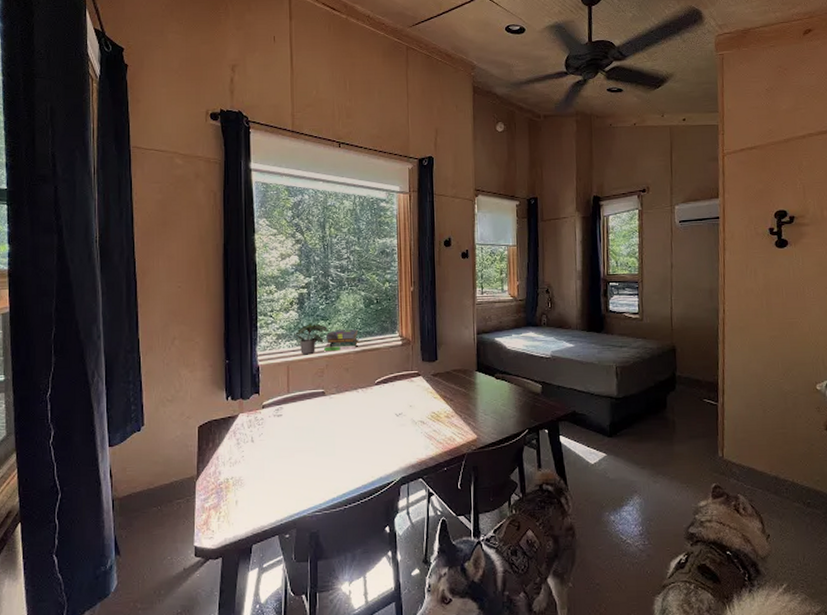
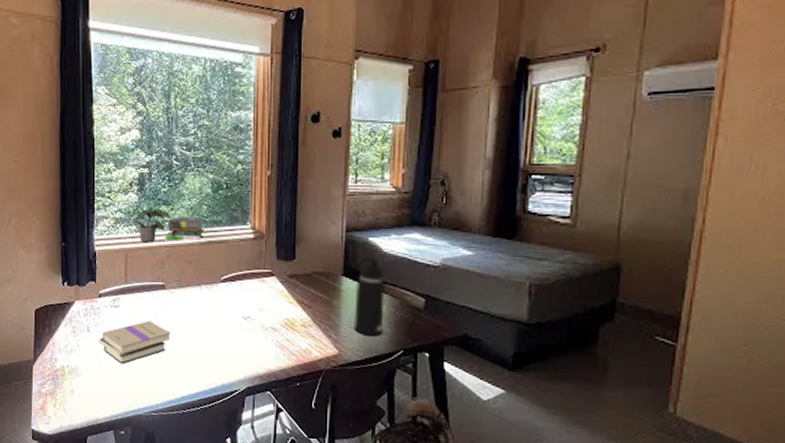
books: none [263,426,331,470] -> present [99,321,171,364]
water bottle: none [487,354,511,420] -> present [354,257,385,336]

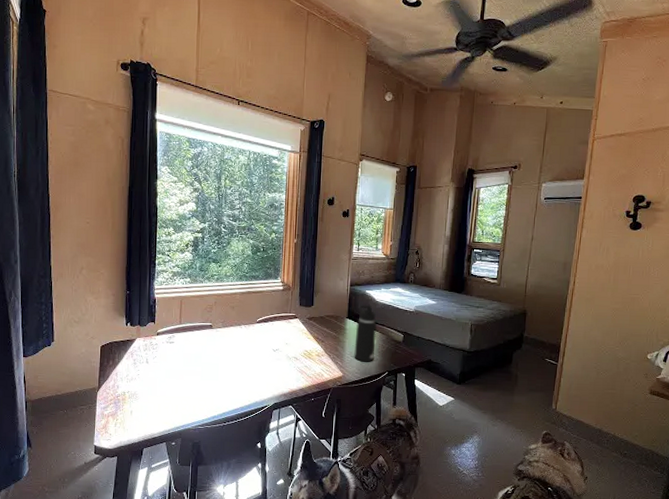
books: present [99,321,171,364] -> none [156,354,216,389]
potted plant: present [133,208,170,243] -> none [188,264,218,292]
books: present [165,217,205,242] -> none [214,272,245,292]

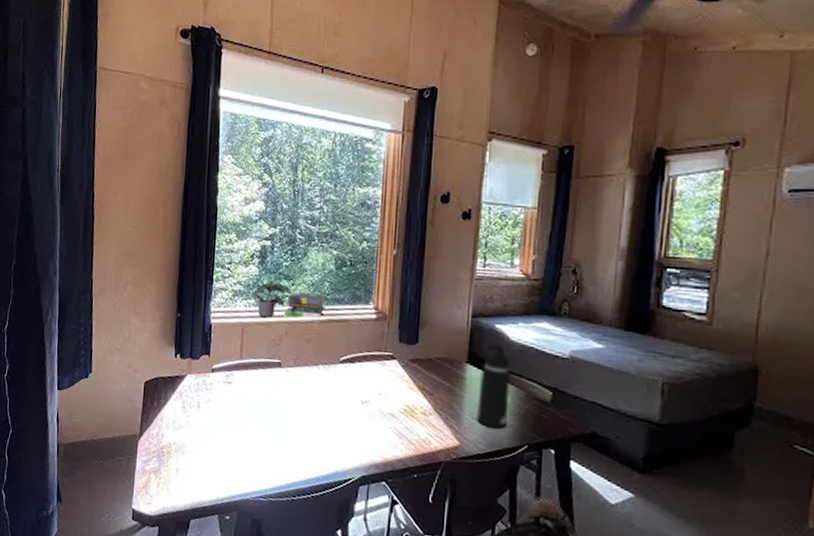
potted plant: none [188,264,218,292] -> present [252,282,290,318]
books: none [214,272,245,292] -> present [284,293,326,319]

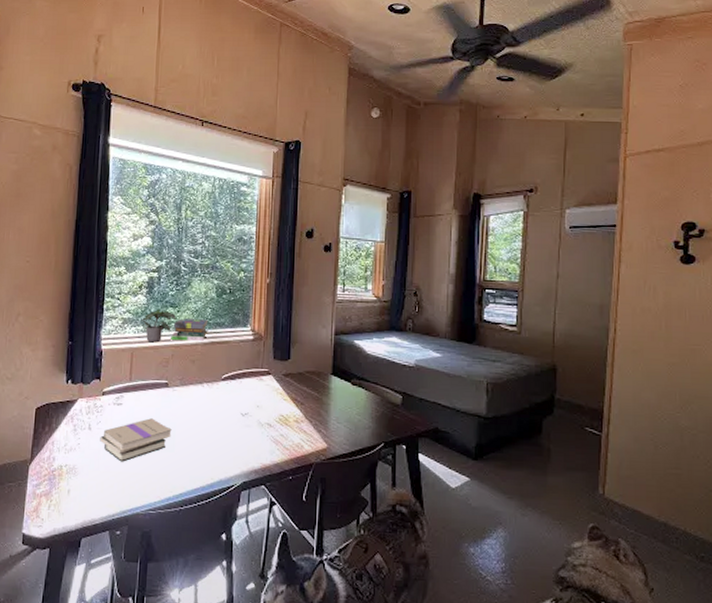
books: none [209,399,284,444] -> present [100,418,172,462]
water bottle: present [476,345,511,429] -> none [341,358,368,431]

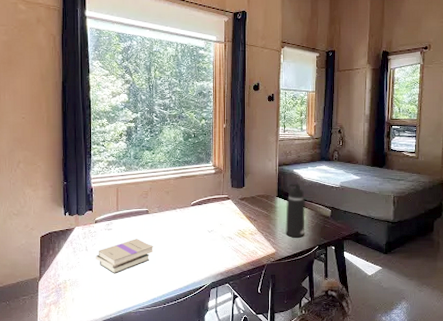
potted plant: present [140,310,176,343] -> none [123,153,152,179]
books: present [171,319,209,342] -> none [148,159,178,177]
water bottle: none [341,358,368,431] -> present [285,183,305,238]

